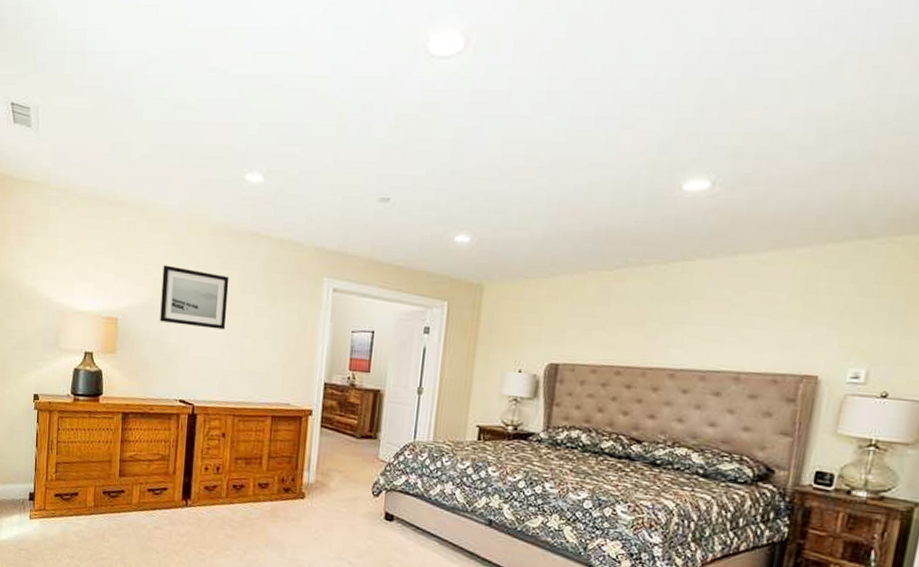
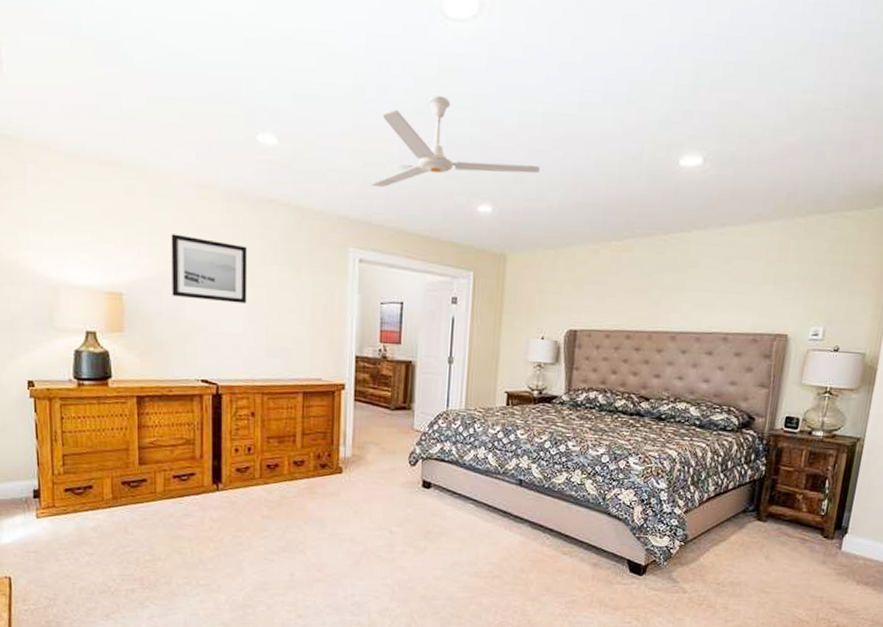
ceiling fan: none [348,130,523,219] -> present [371,96,540,187]

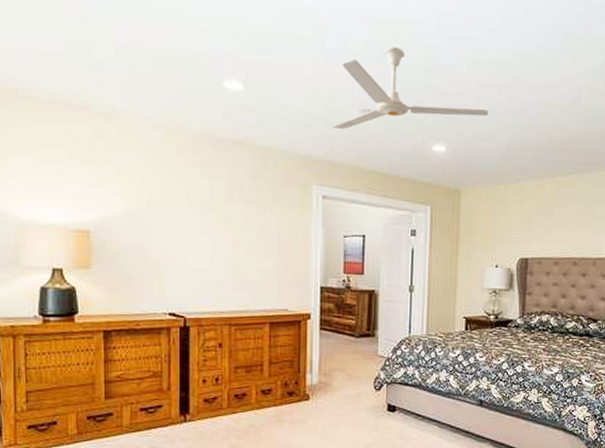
wall art: present [171,234,248,304] -> none [139,174,215,239]

